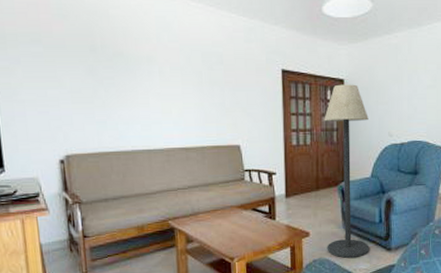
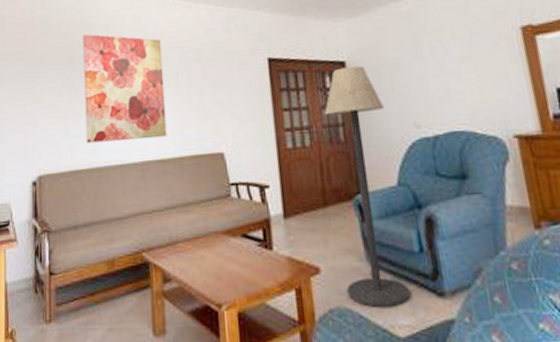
wall art: none [104,25,191,130] -> present [83,34,167,143]

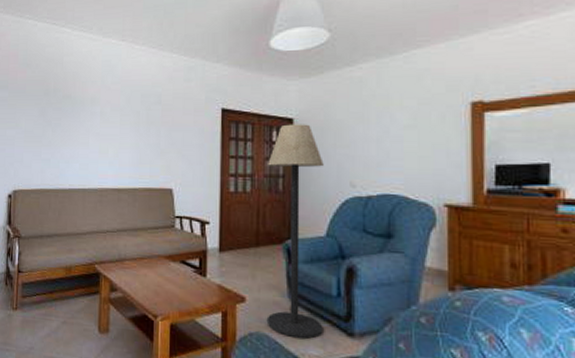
wall art: present [83,34,167,143] -> none [55,71,127,170]

